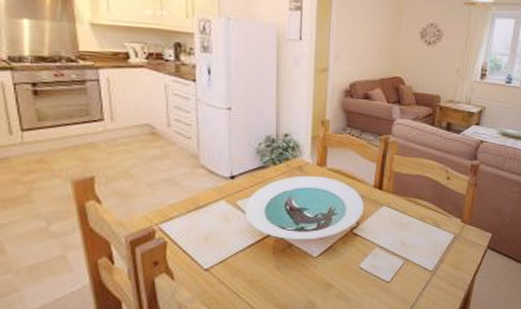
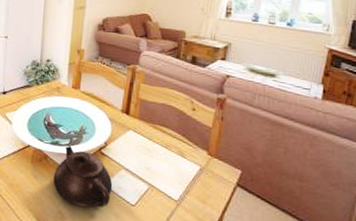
teapot: none [300,231,367,293] -> present [53,146,113,208]

